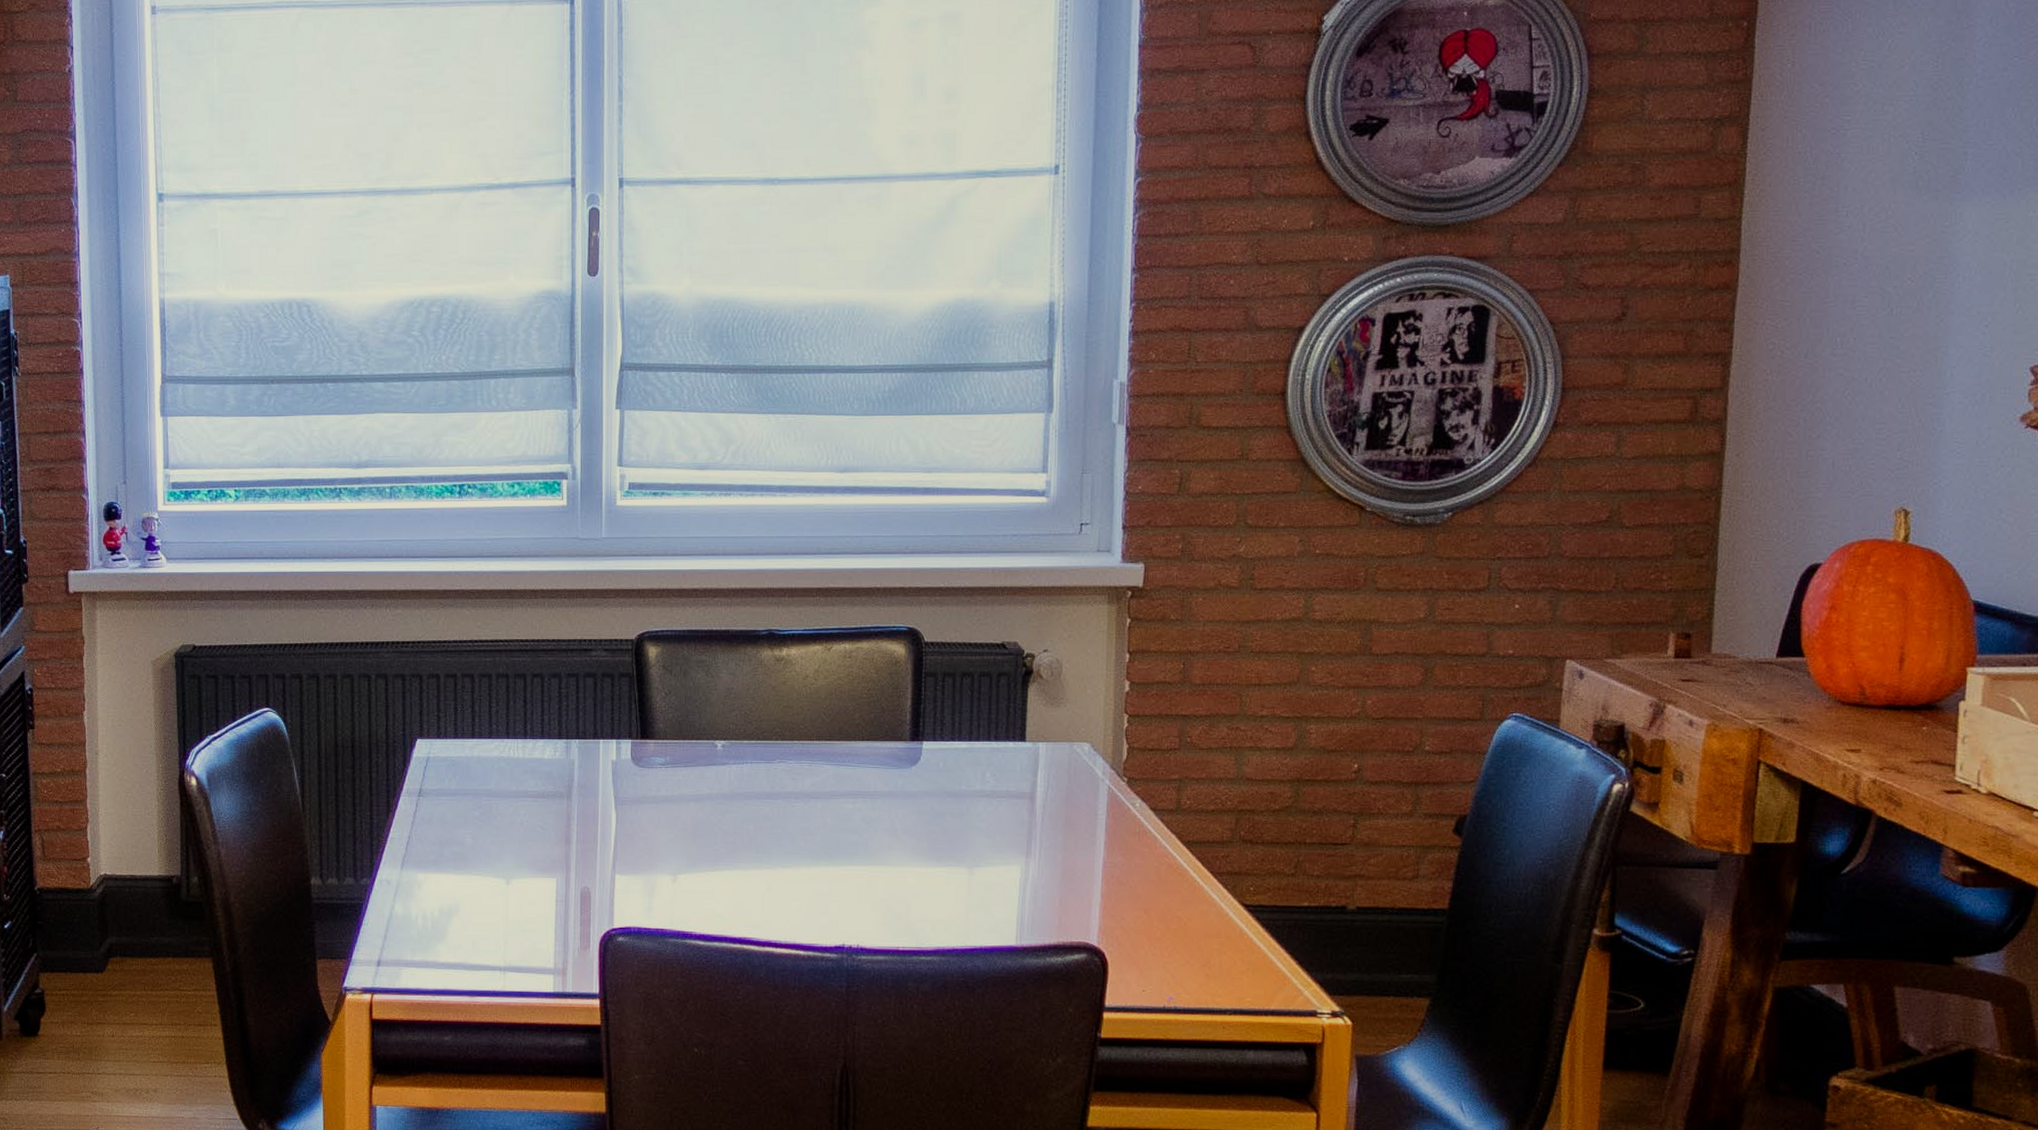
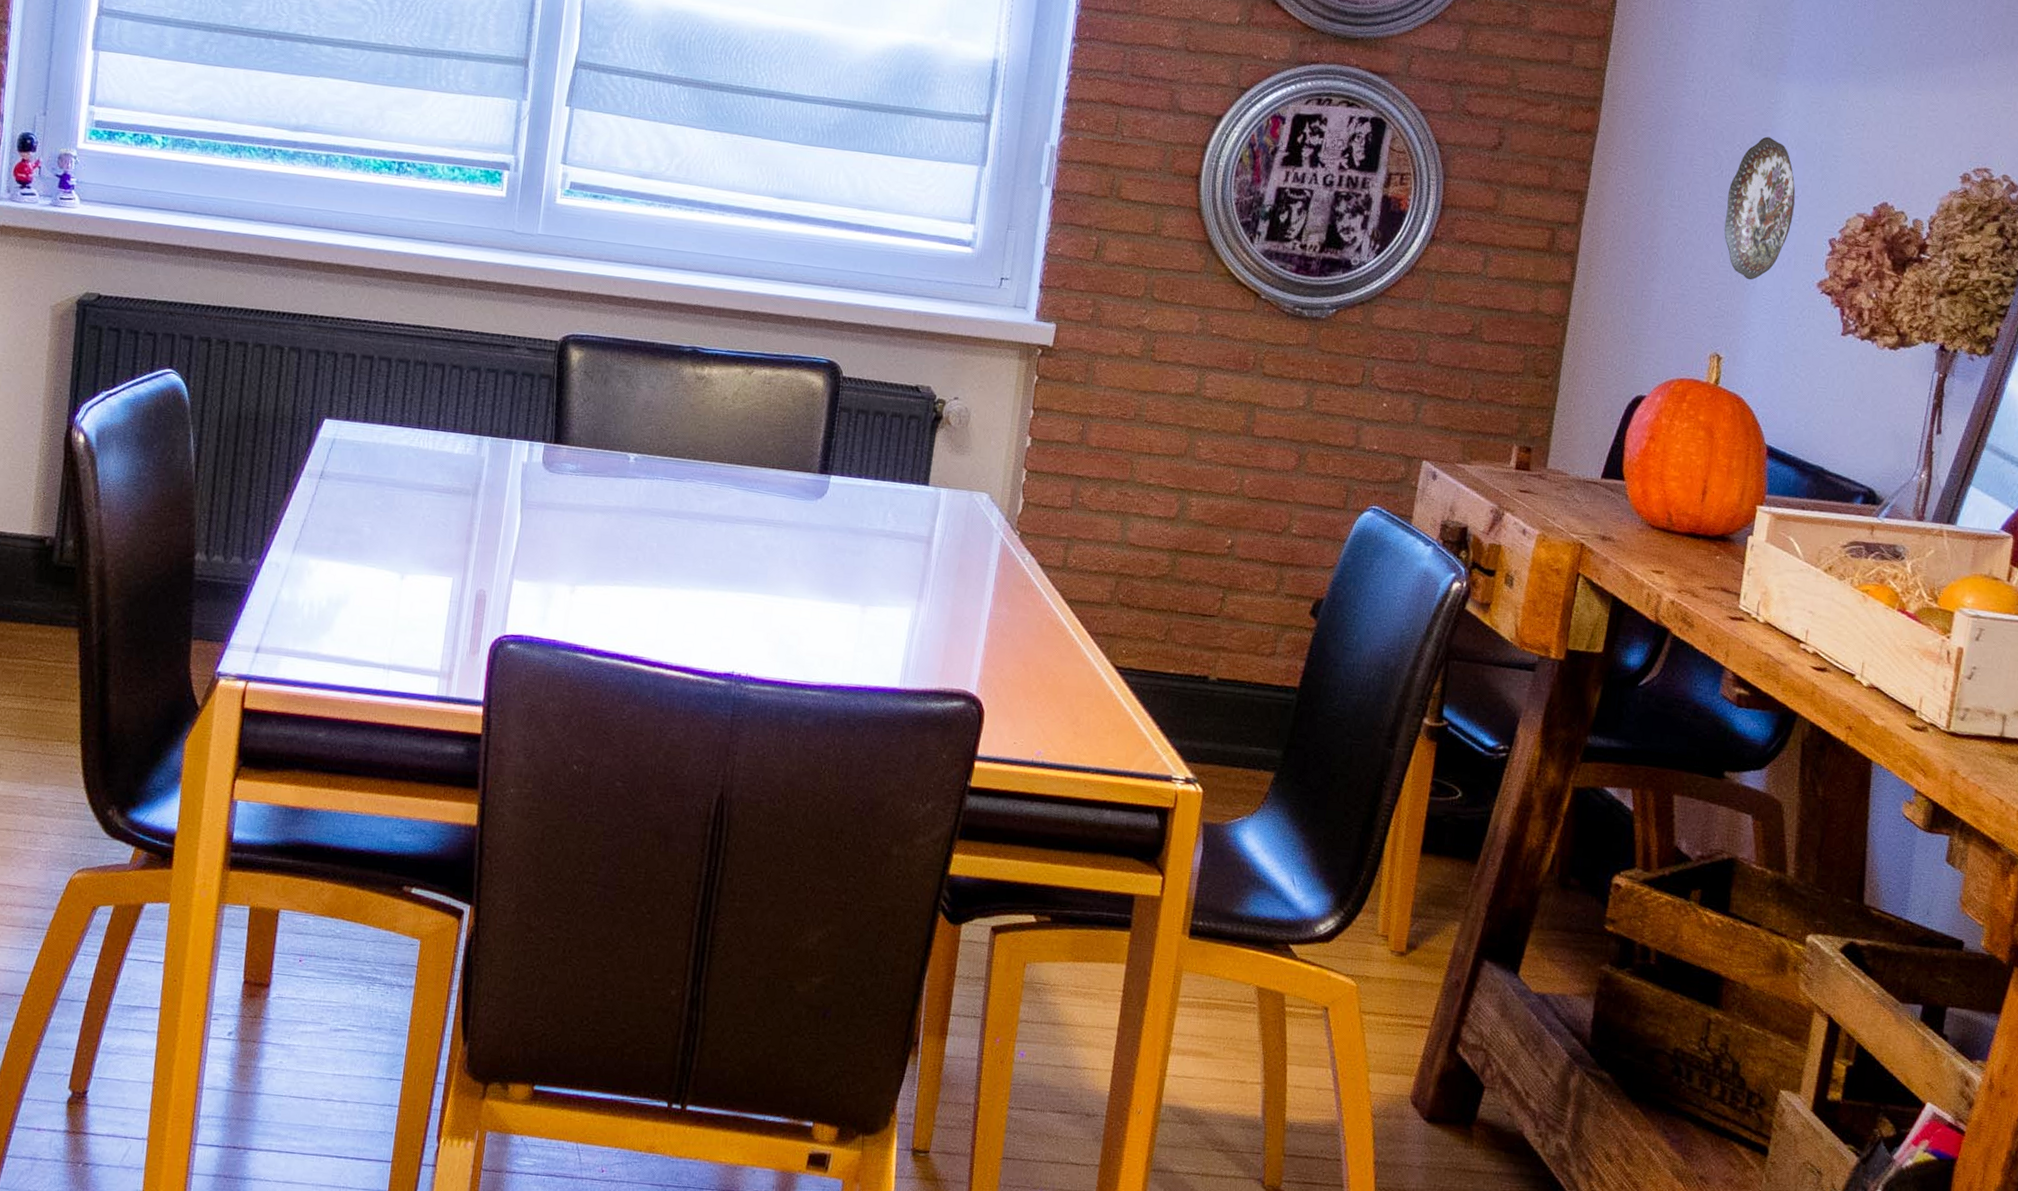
decorative plate: none [1899,264,1984,424] -> present [1724,136,1796,280]

